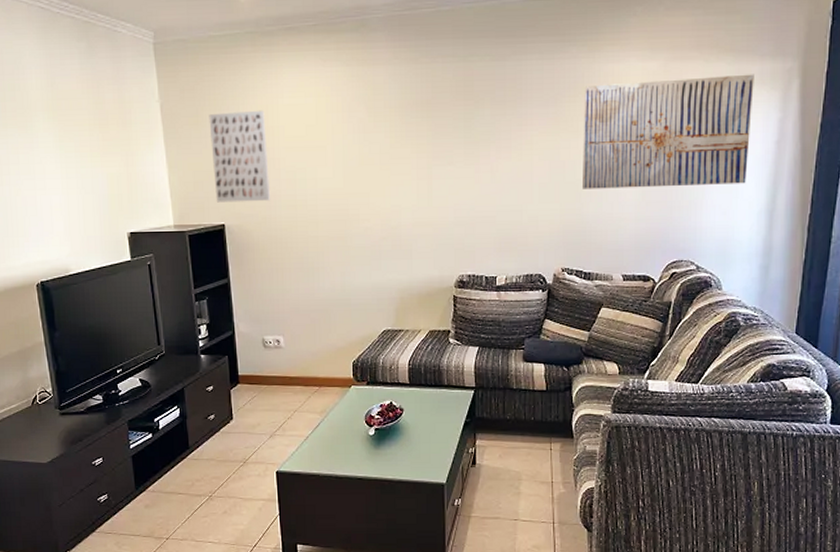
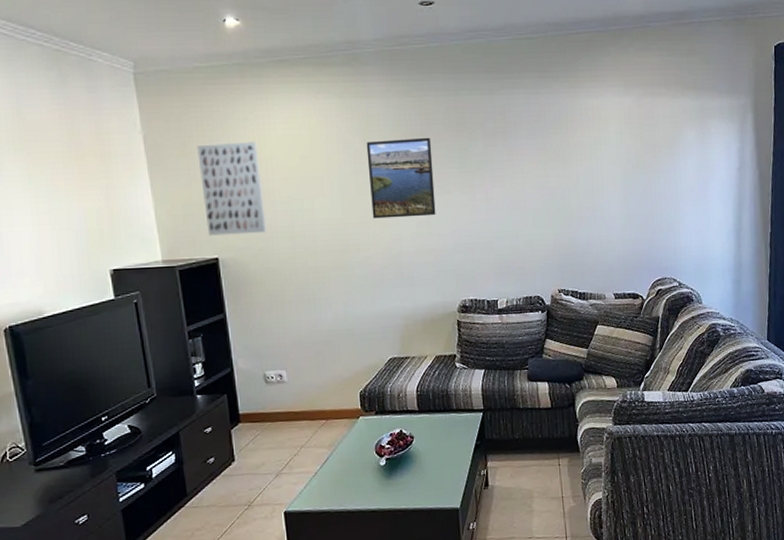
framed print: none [371,106,438,189] -> present [366,137,436,219]
wall art: present [583,74,754,189] -> none [568,109,716,215]

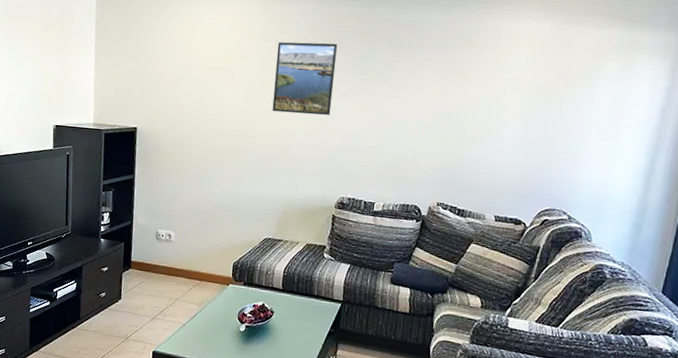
wall art: present [197,141,267,236] -> none [132,31,184,112]

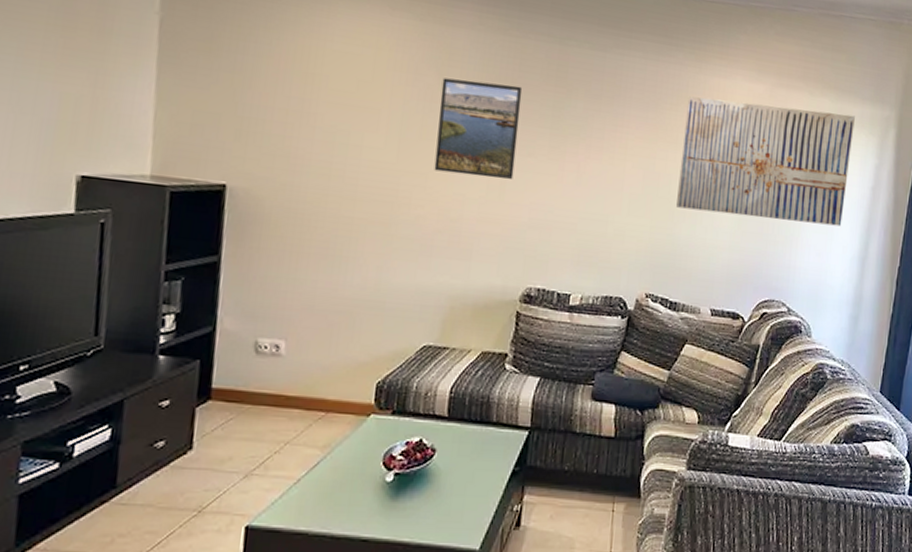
wall art: none [466,39,646,145] -> present [676,96,855,226]

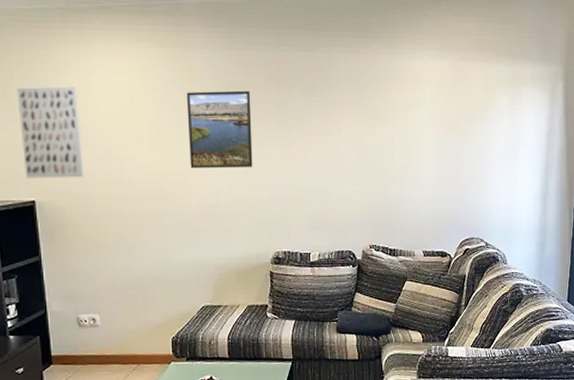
wall art: none [218,43,306,164] -> present [17,86,85,179]
wall art: present [676,96,855,226] -> none [385,75,527,173]

